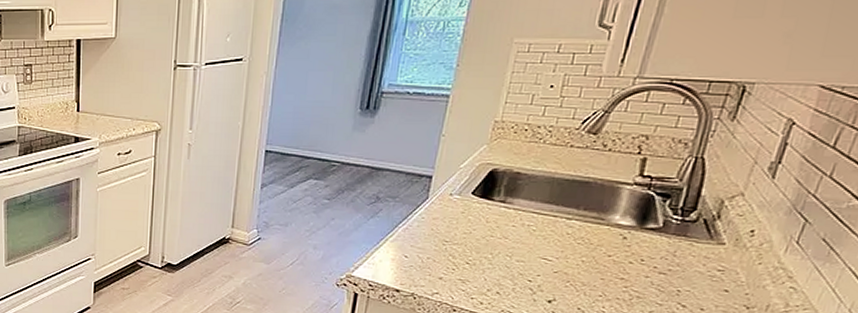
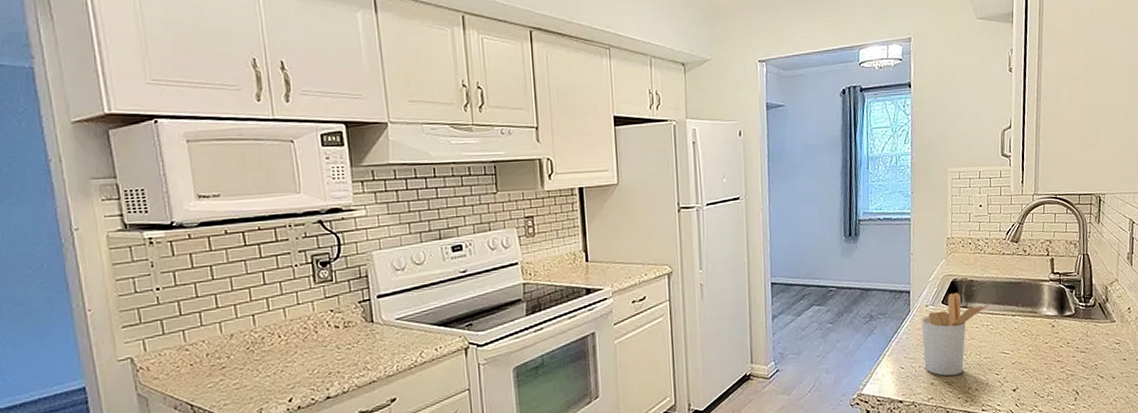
utensil holder: none [434,184,538,274] -> present [921,293,990,376]

